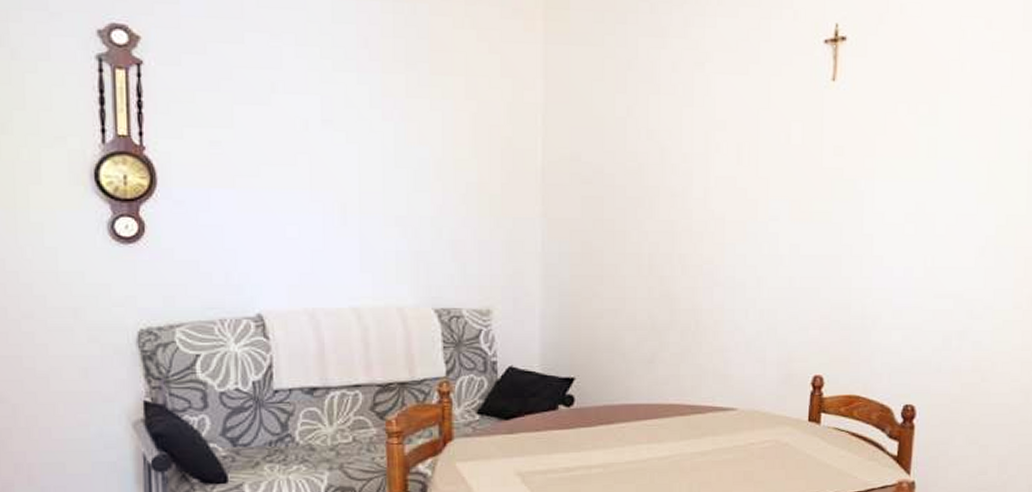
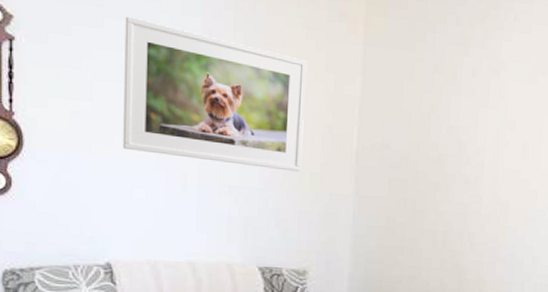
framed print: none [268,29,480,195] -> present [123,16,308,172]

